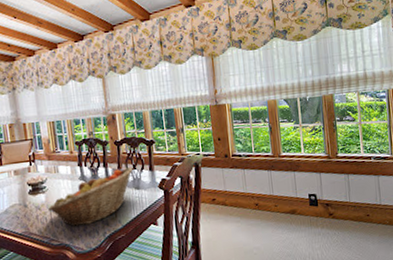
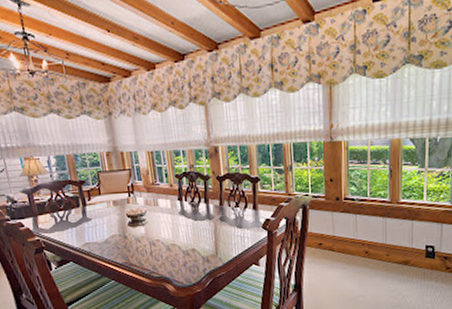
fruit basket: present [48,167,133,228] -> none [148,205,236,262]

